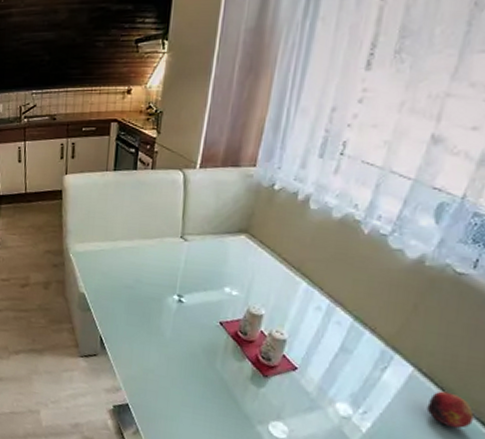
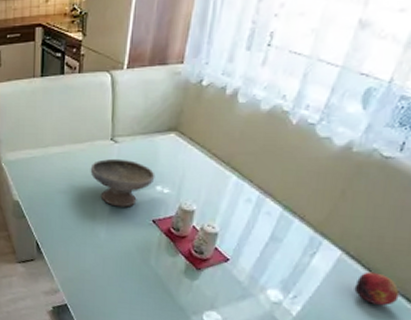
bowl: none [158,256,224,307] -> present [90,158,155,207]

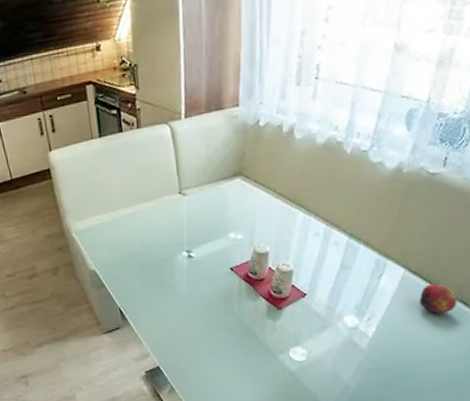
bowl: present [90,158,155,207] -> none [162,211,227,261]

